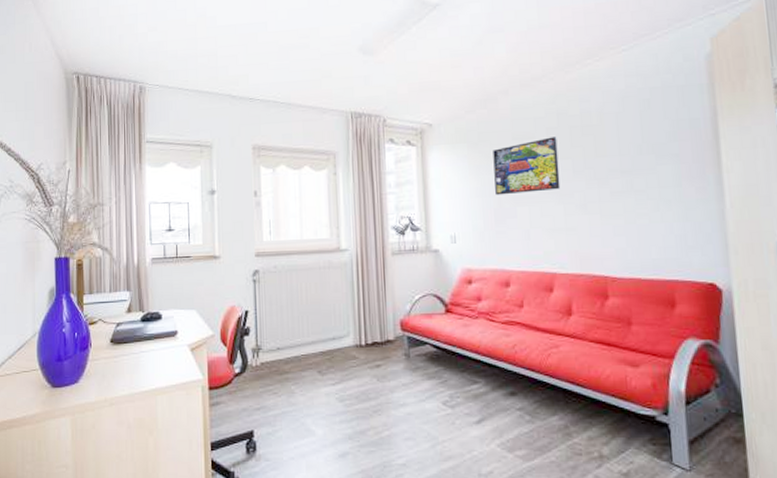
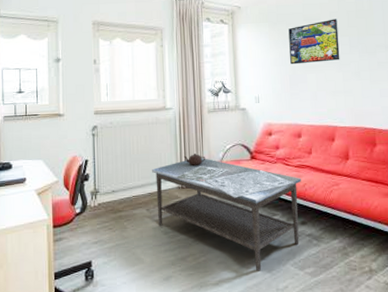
coffee table: none [324,305,510,451] -> present [152,154,301,271]

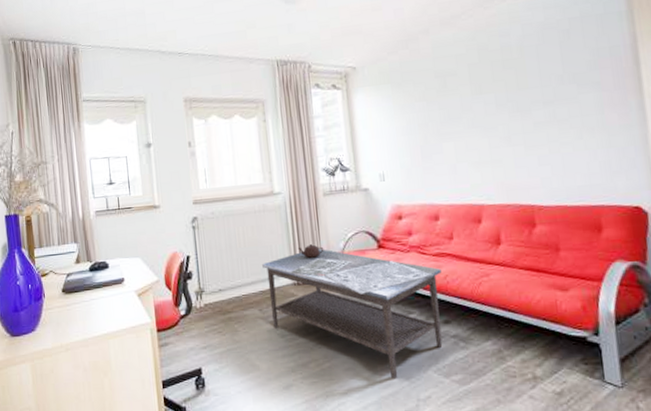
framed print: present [288,19,340,65] -> none [416,72,484,133]

